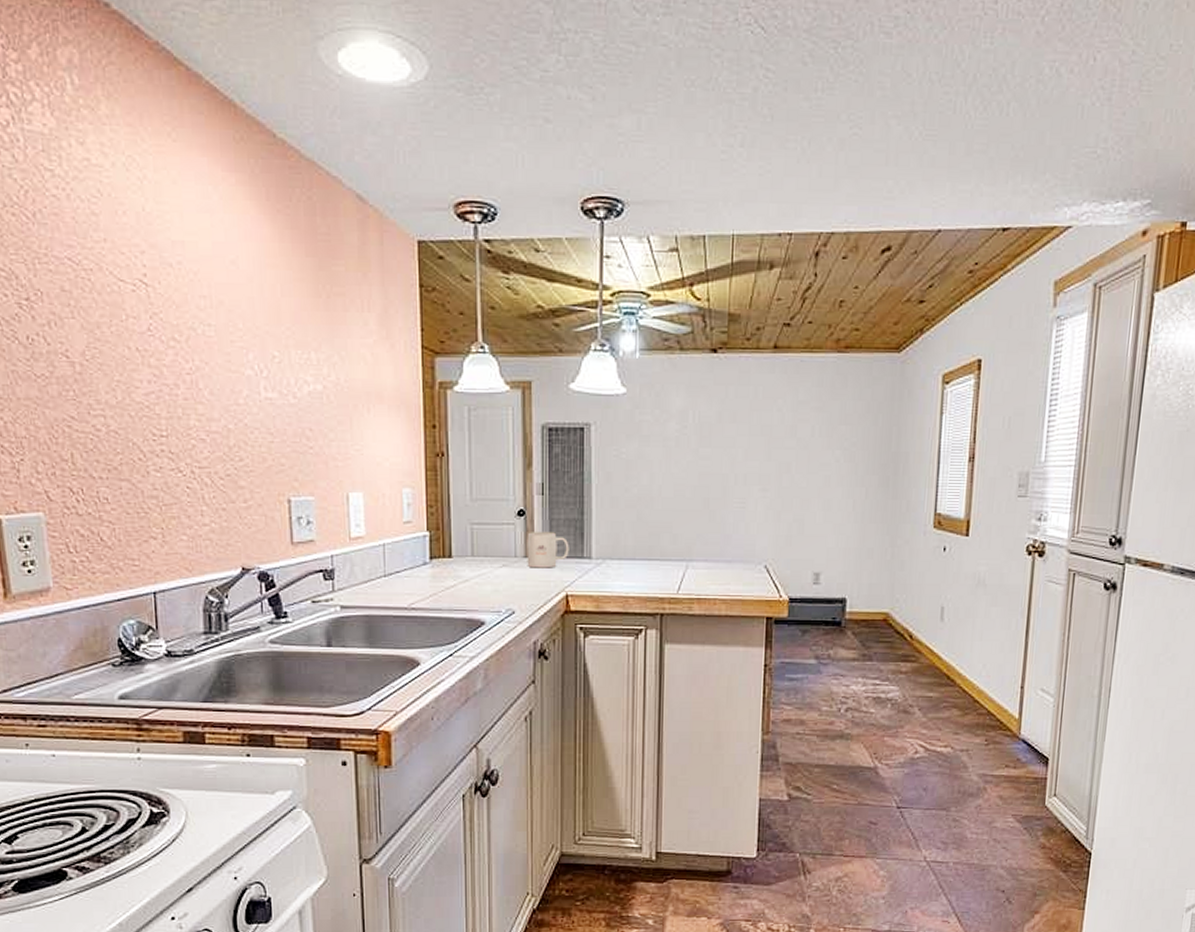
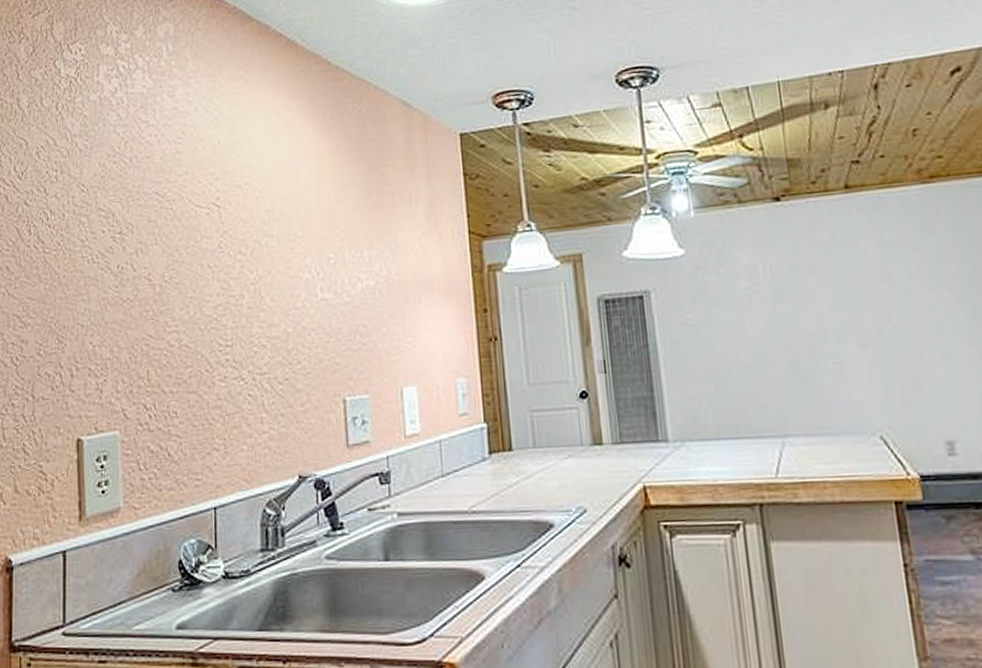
mug: present [527,532,569,568] -> none [592,414,642,457]

